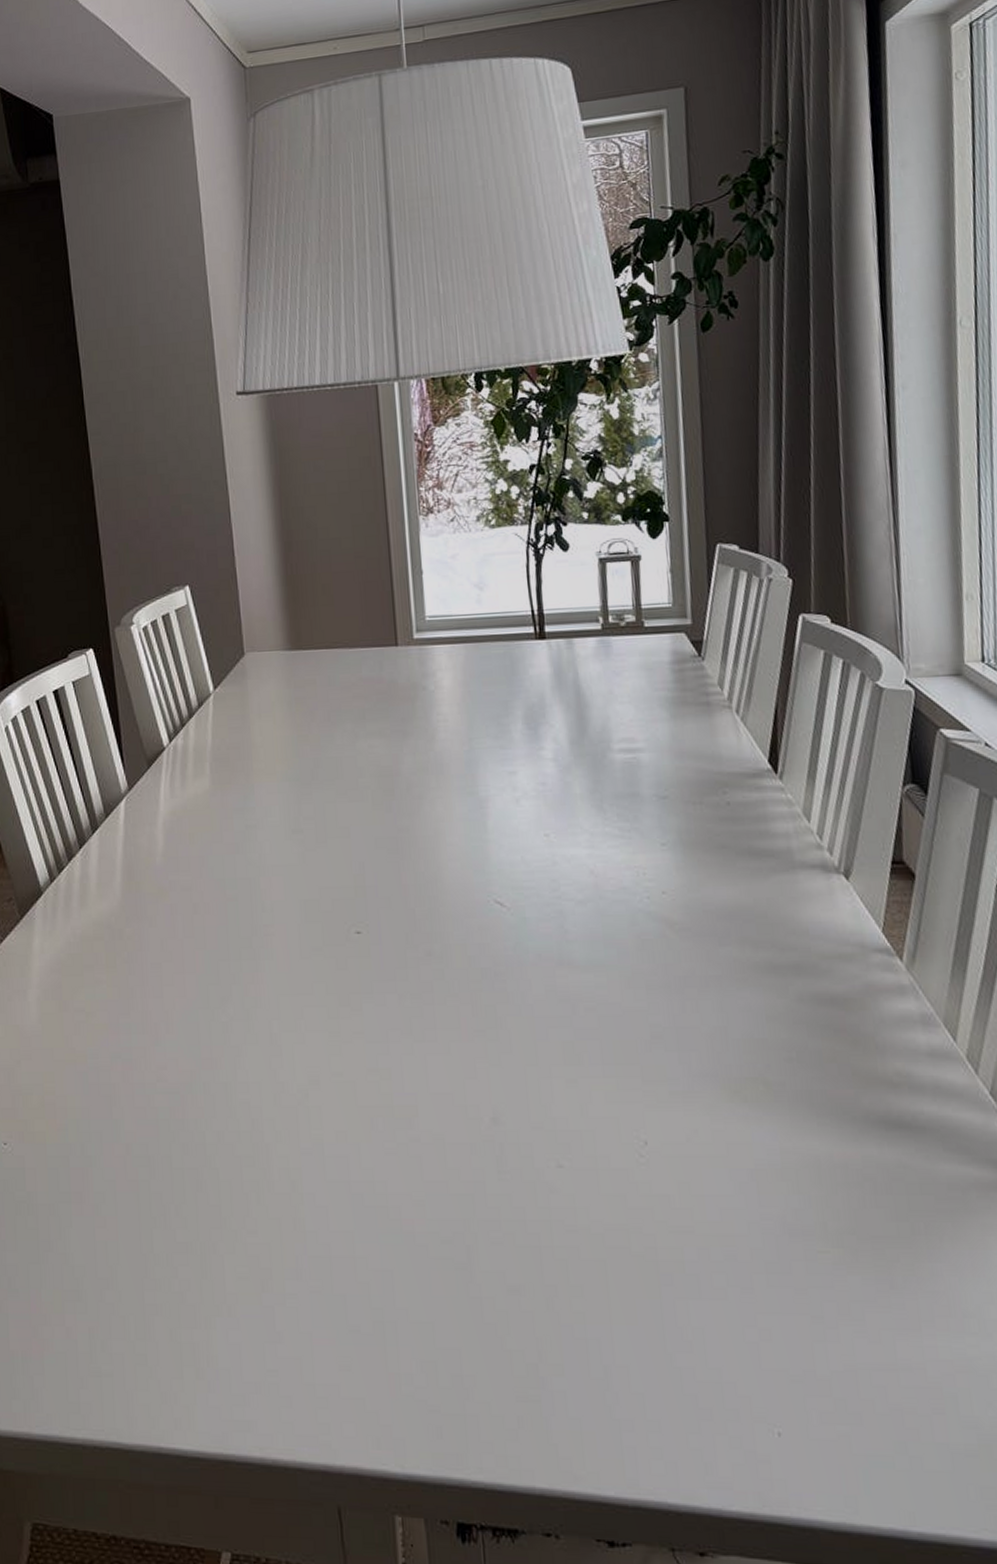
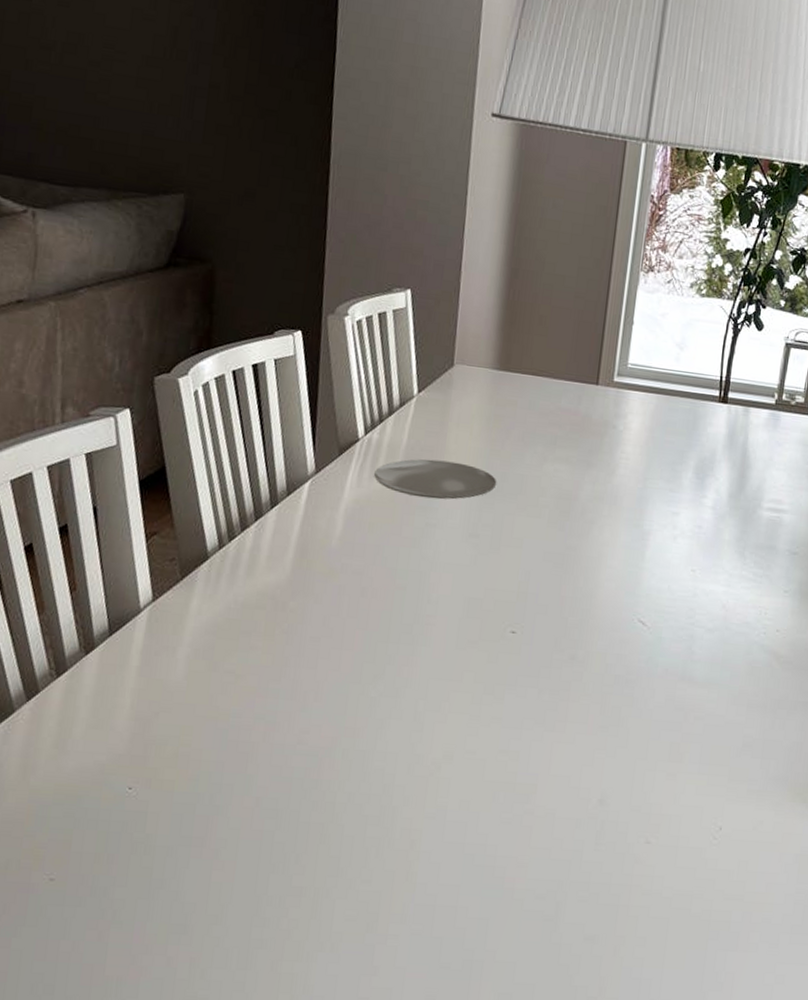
plate: none [185,755,311,799] -> present [374,459,497,500]

